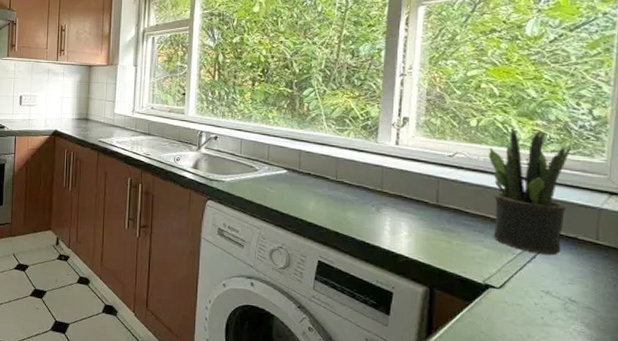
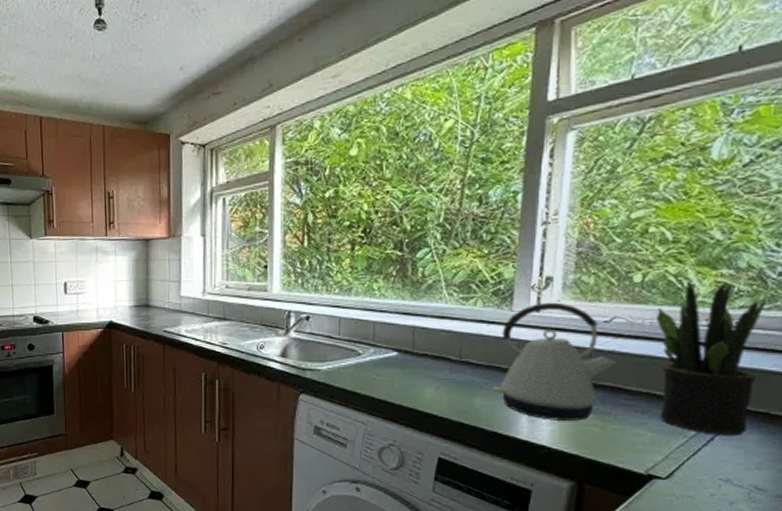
kettle: none [361,137,459,236] -> present [492,302,616,421]

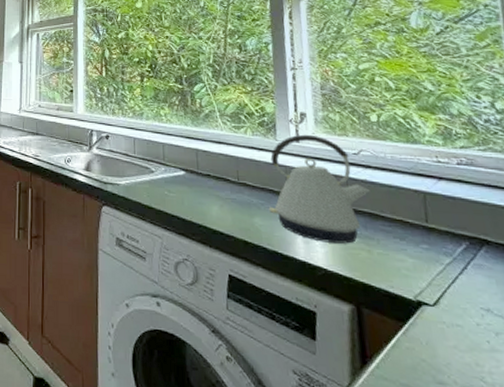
potted plant: present [657,282,768,437] -> none [395,124,494,266]

